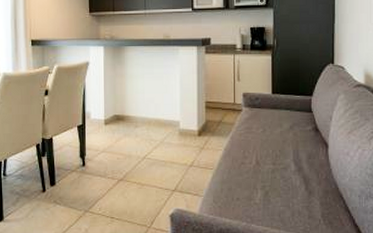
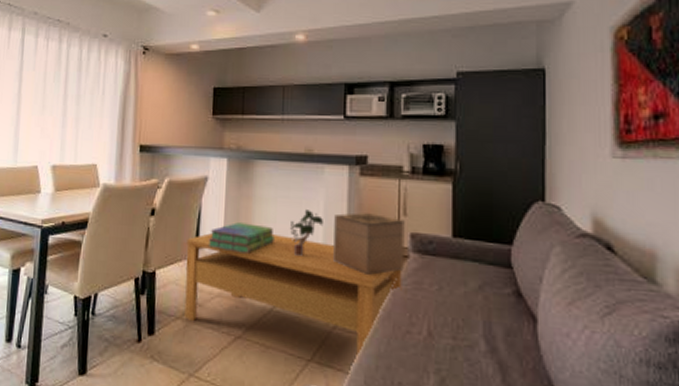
coffee table: none [76,102,238,184] -> present [184,233,402,356]
stack of books: none [92,95,144,118] -> present [207,222,274,254]
potted plant: none [155,82,179,116] -> present [290,209,323,256]
decorative box: none [188,81,239,127] -> present [333,212,405,276]

